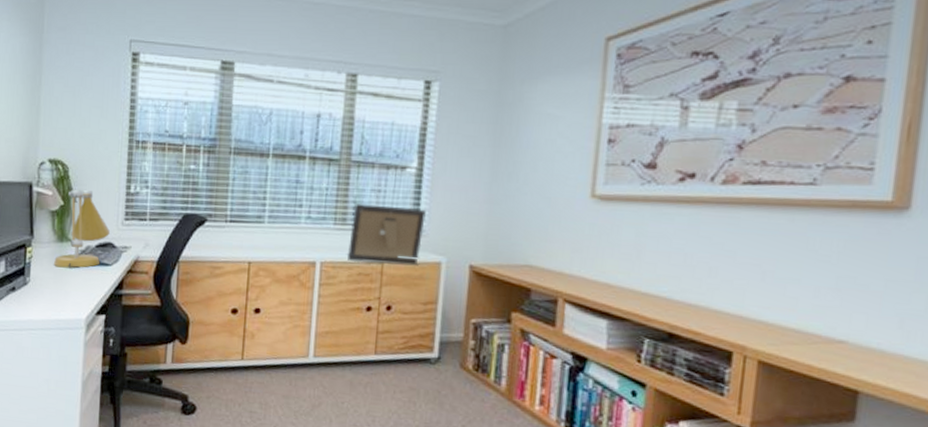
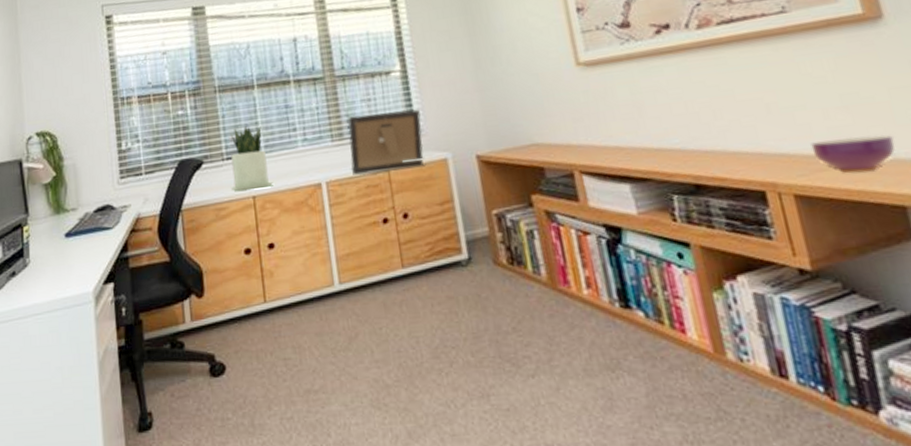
table lamp: present [54,190,110,269] -> none [53,156,107,241]
planter: none [230,193,270,256] -> present [230,126,273,192]
bowl: none [791,316,872,354] -> present [810,135,896,174]

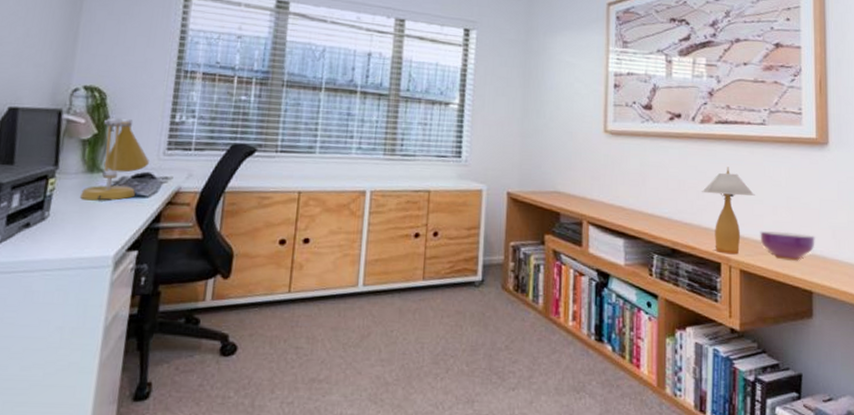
table lamp: none [53,156,107,241] -> present [80,118,149,201]
planter: present [230,126,273,192] -> none [279,124,321,186]
picture frame: present [347,109,424,176] -> none [396,135,468,193]
table lamp: none [718,73,793,180] -> present [702,167,755,255]

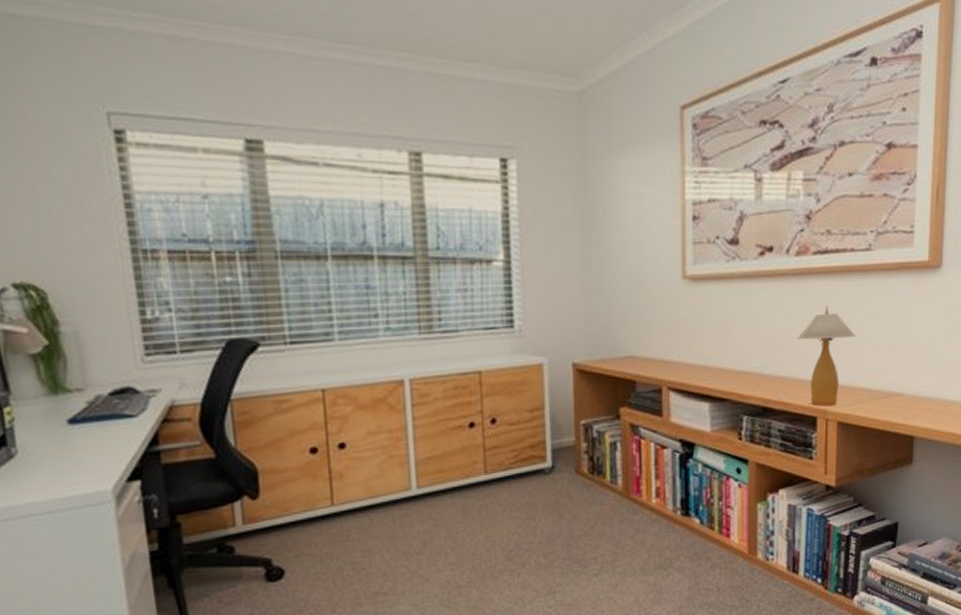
table lamp: present [80,118,149,201] -> none [49,322,127,428]
bowl: present [760,231,815,261] -> none [860,374,920,406]

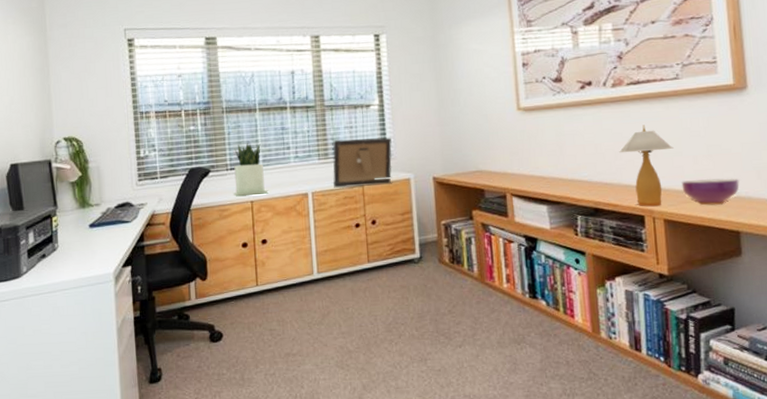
planter: none [295,306,347,383] -> present [233,143,268,197]
picture frame: none [438,305,520,375] -> present [332,137,392,189]
bowl: none [860,374,920,406] -> present [681,178,740,206]

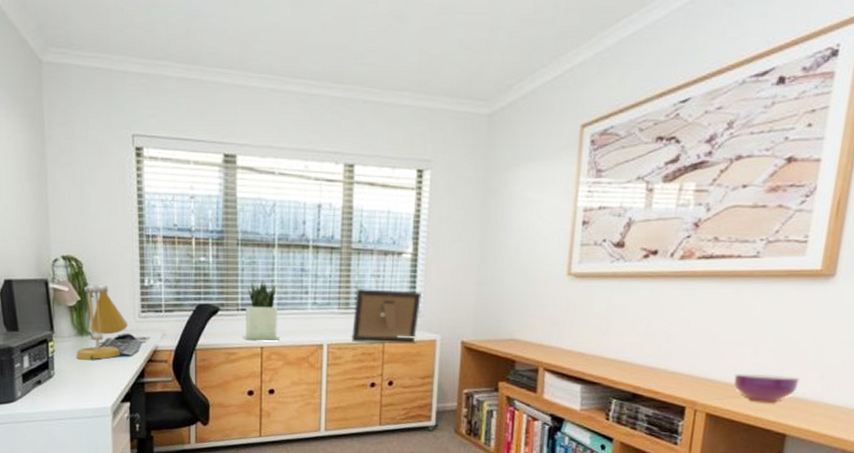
table lamp: none [79,160,126,231] -> present [76,285,128,361]
table lamp: present [619,125,674,207] -> none [673,306,735,399]

